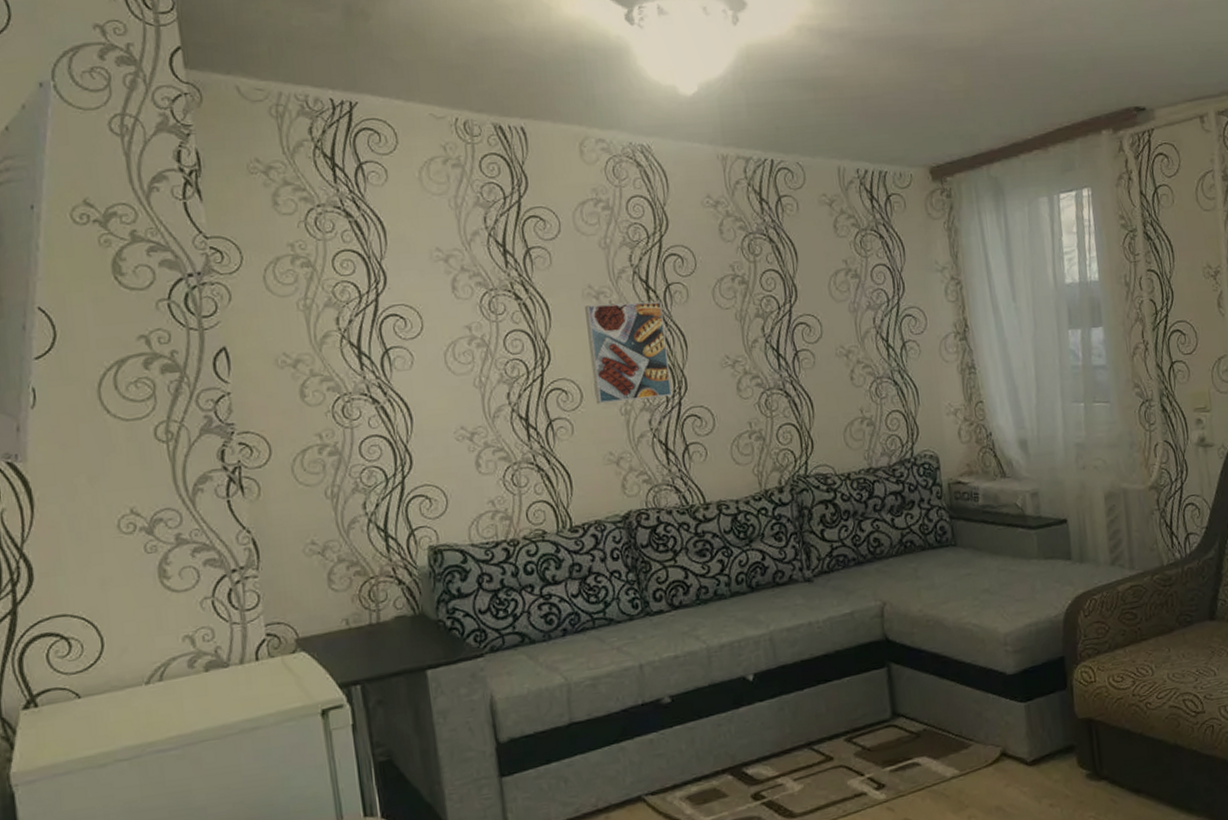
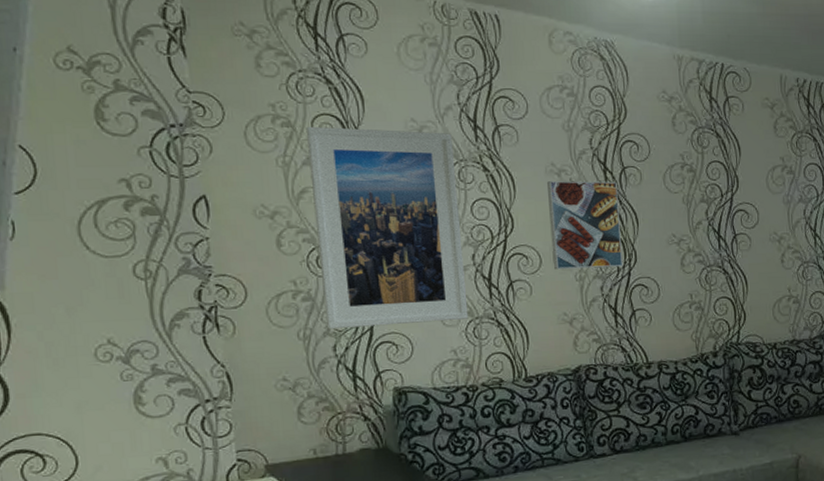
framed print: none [326,260,506,486] -> present [305,126,469,330]

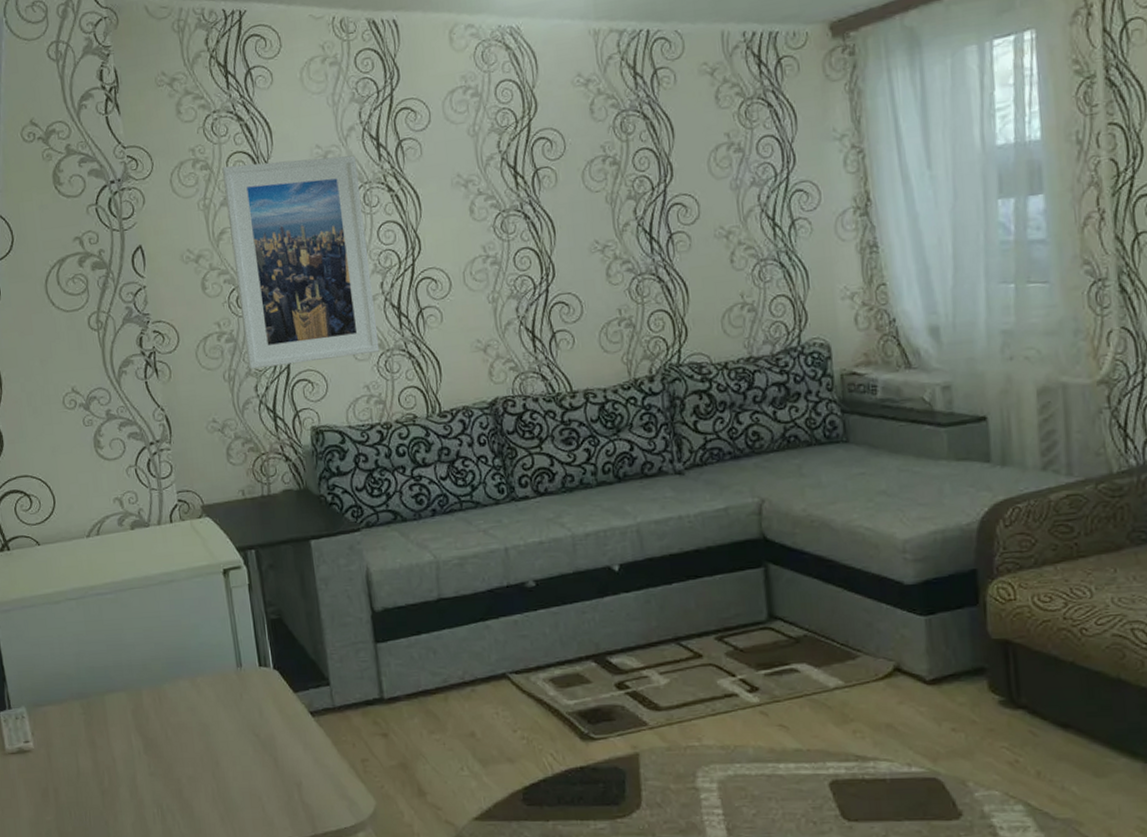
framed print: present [546,181,624,270] -> none [453,186,540,292]

